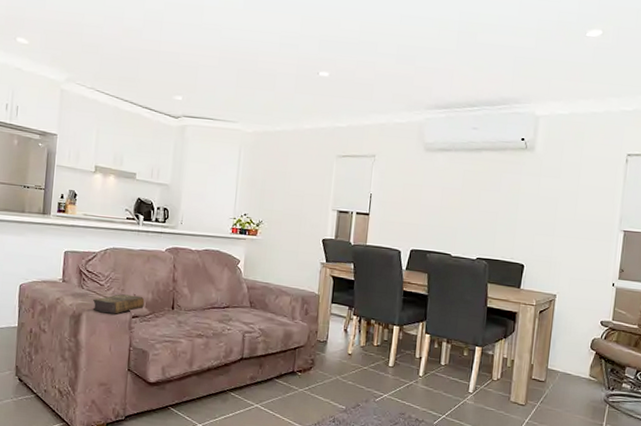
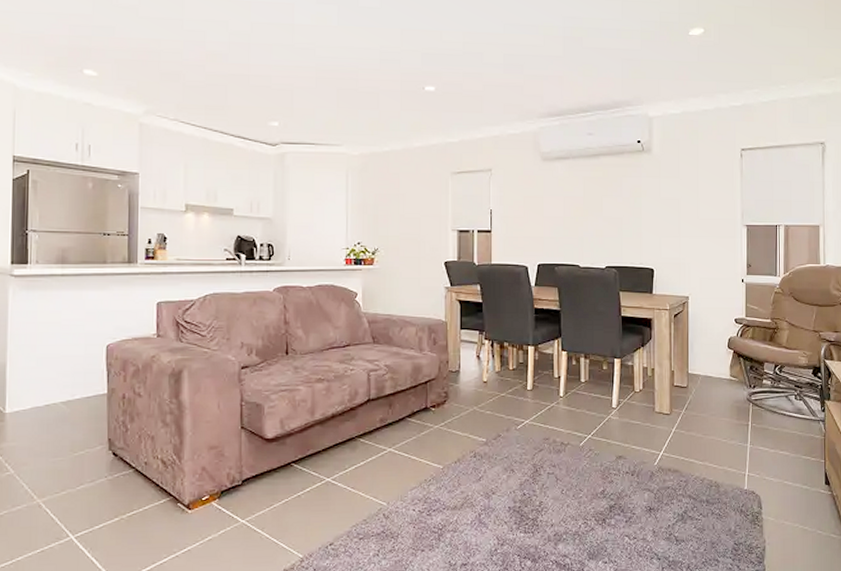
book: present [92,294,145,314] -> none [195,343,254,367]

